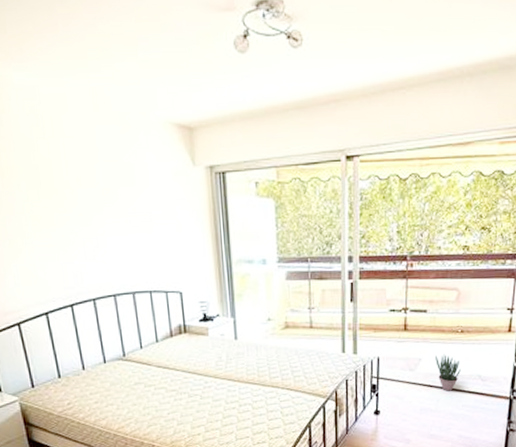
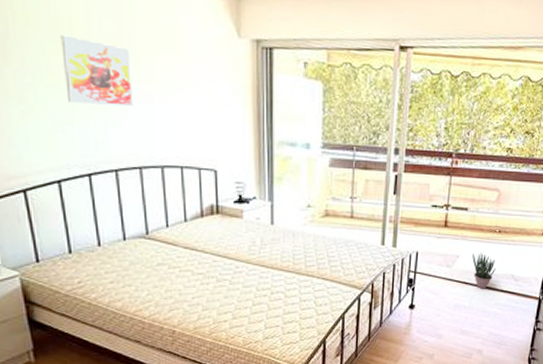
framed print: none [40,182,105,242] -> present [60,35,133,108]

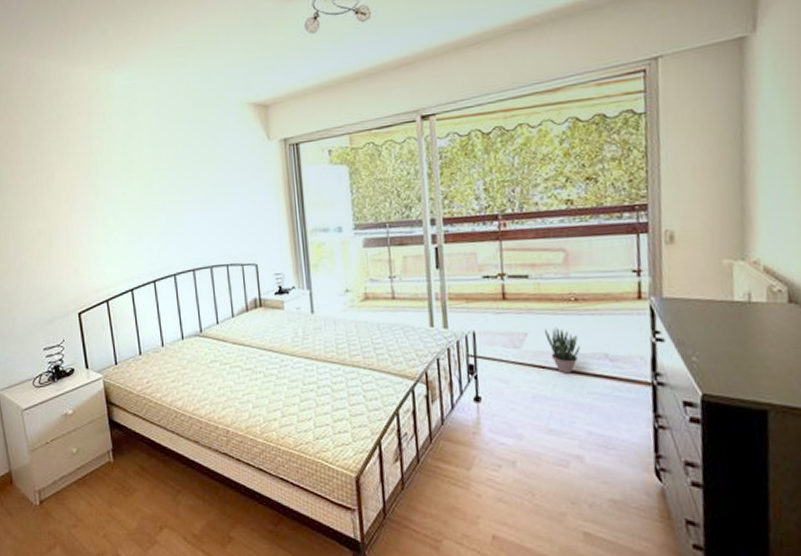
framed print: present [60,35,133,108] -> none [133,166,186,221]

